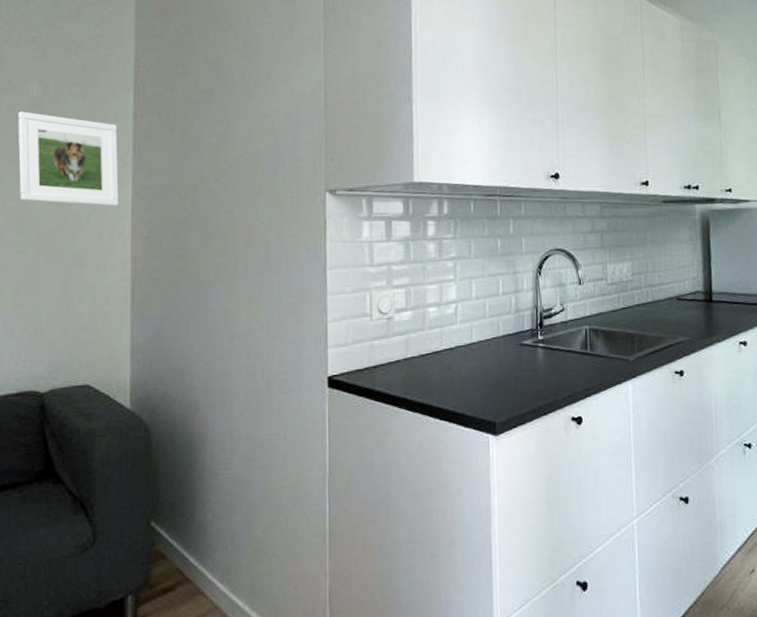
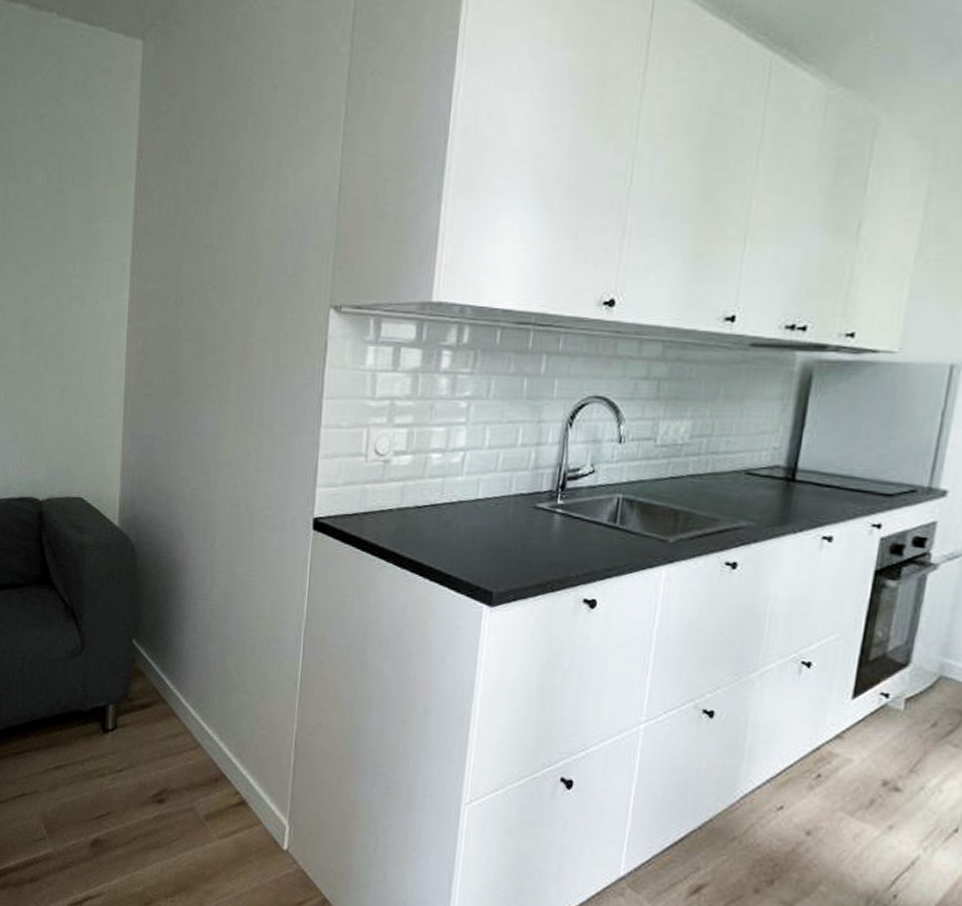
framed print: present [18,111,119,207] -> none [23,202,118,312]

